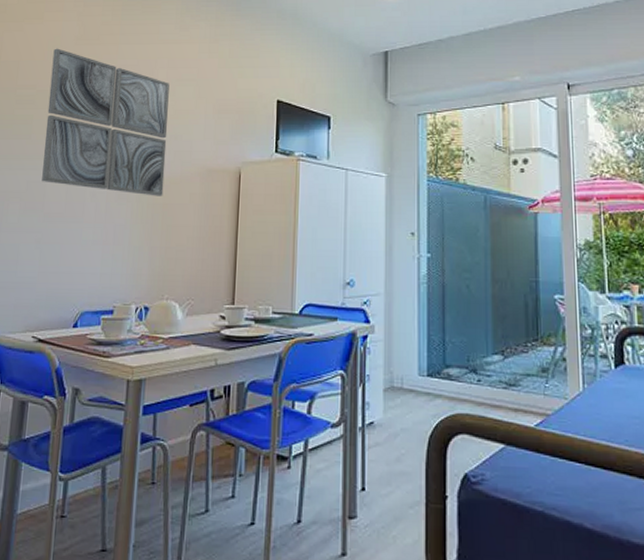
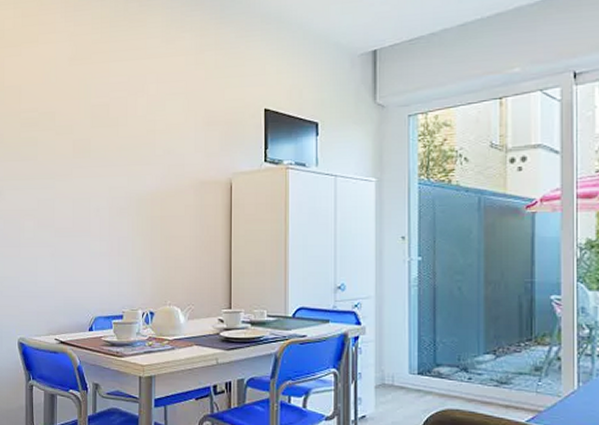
wall art: present [42,48,170,196] -> none [50,70,161,210]

